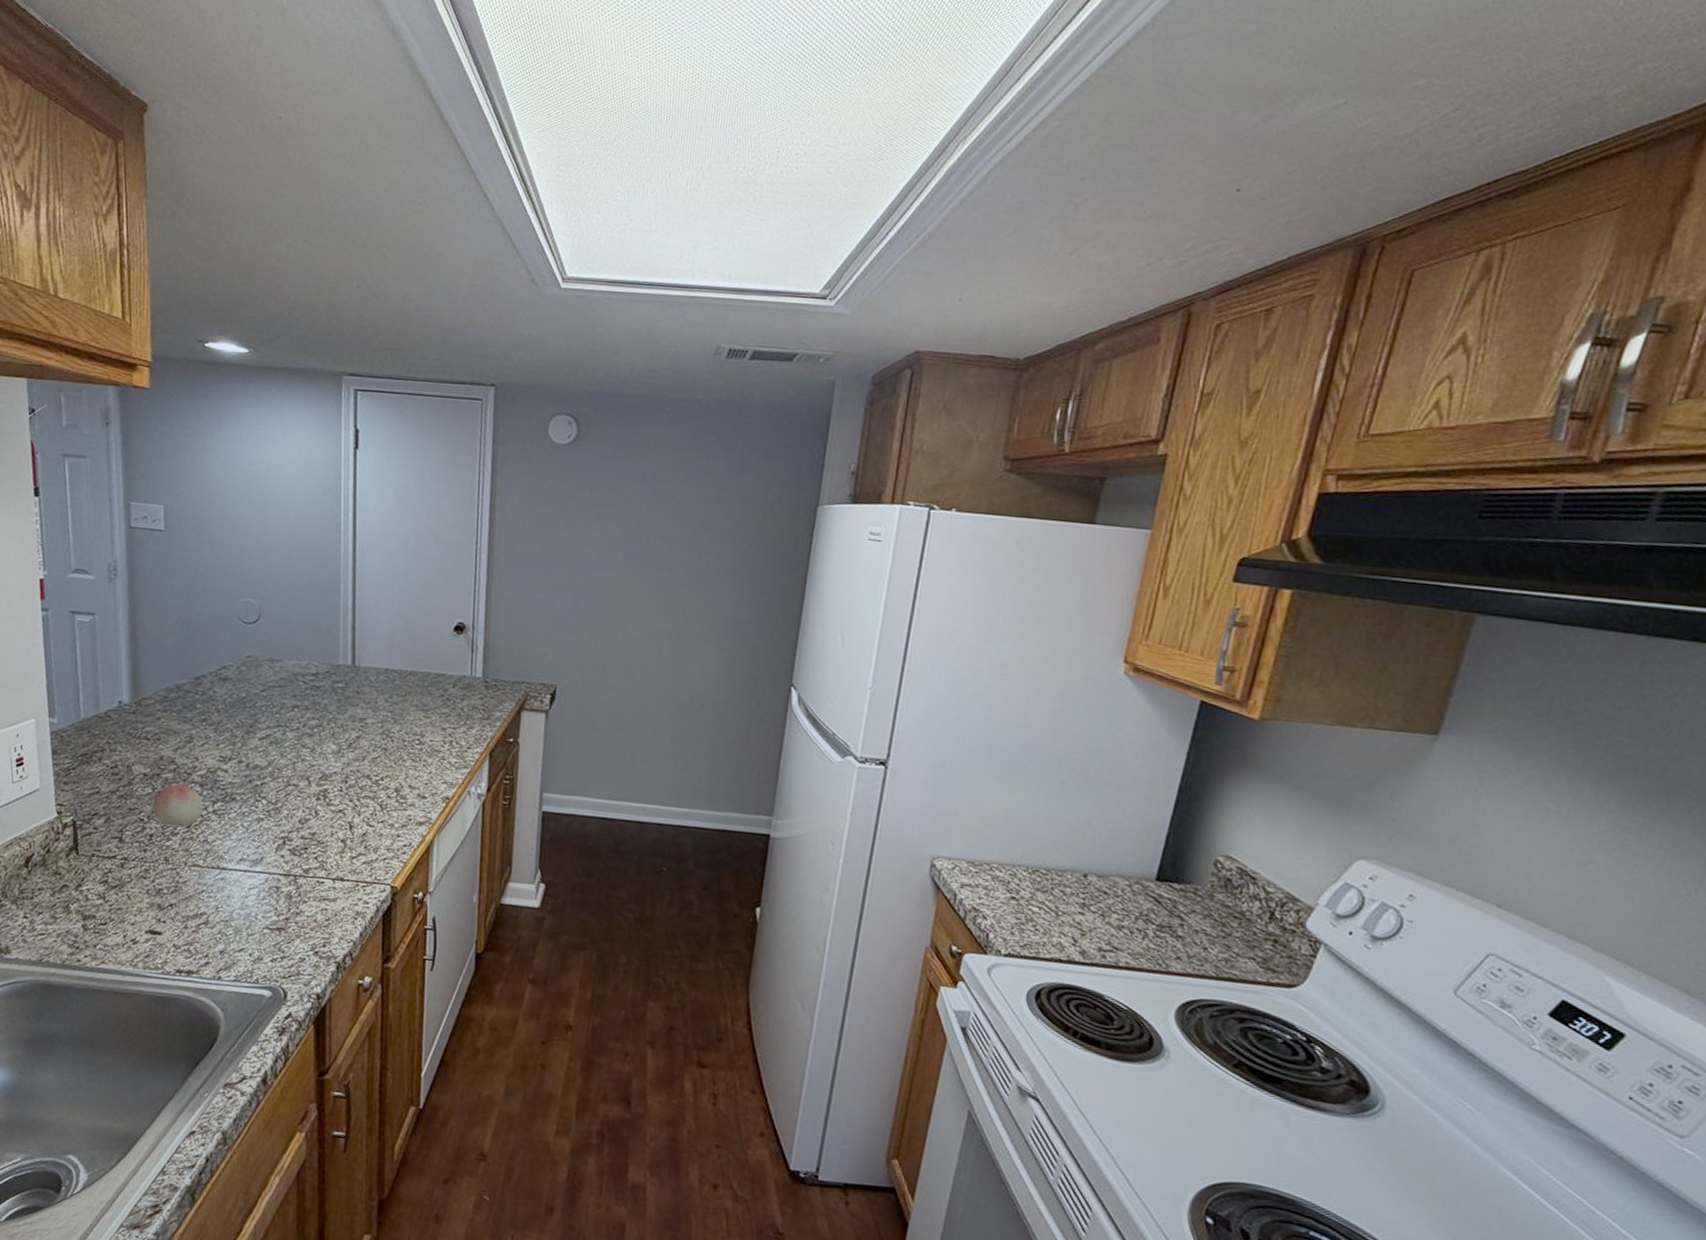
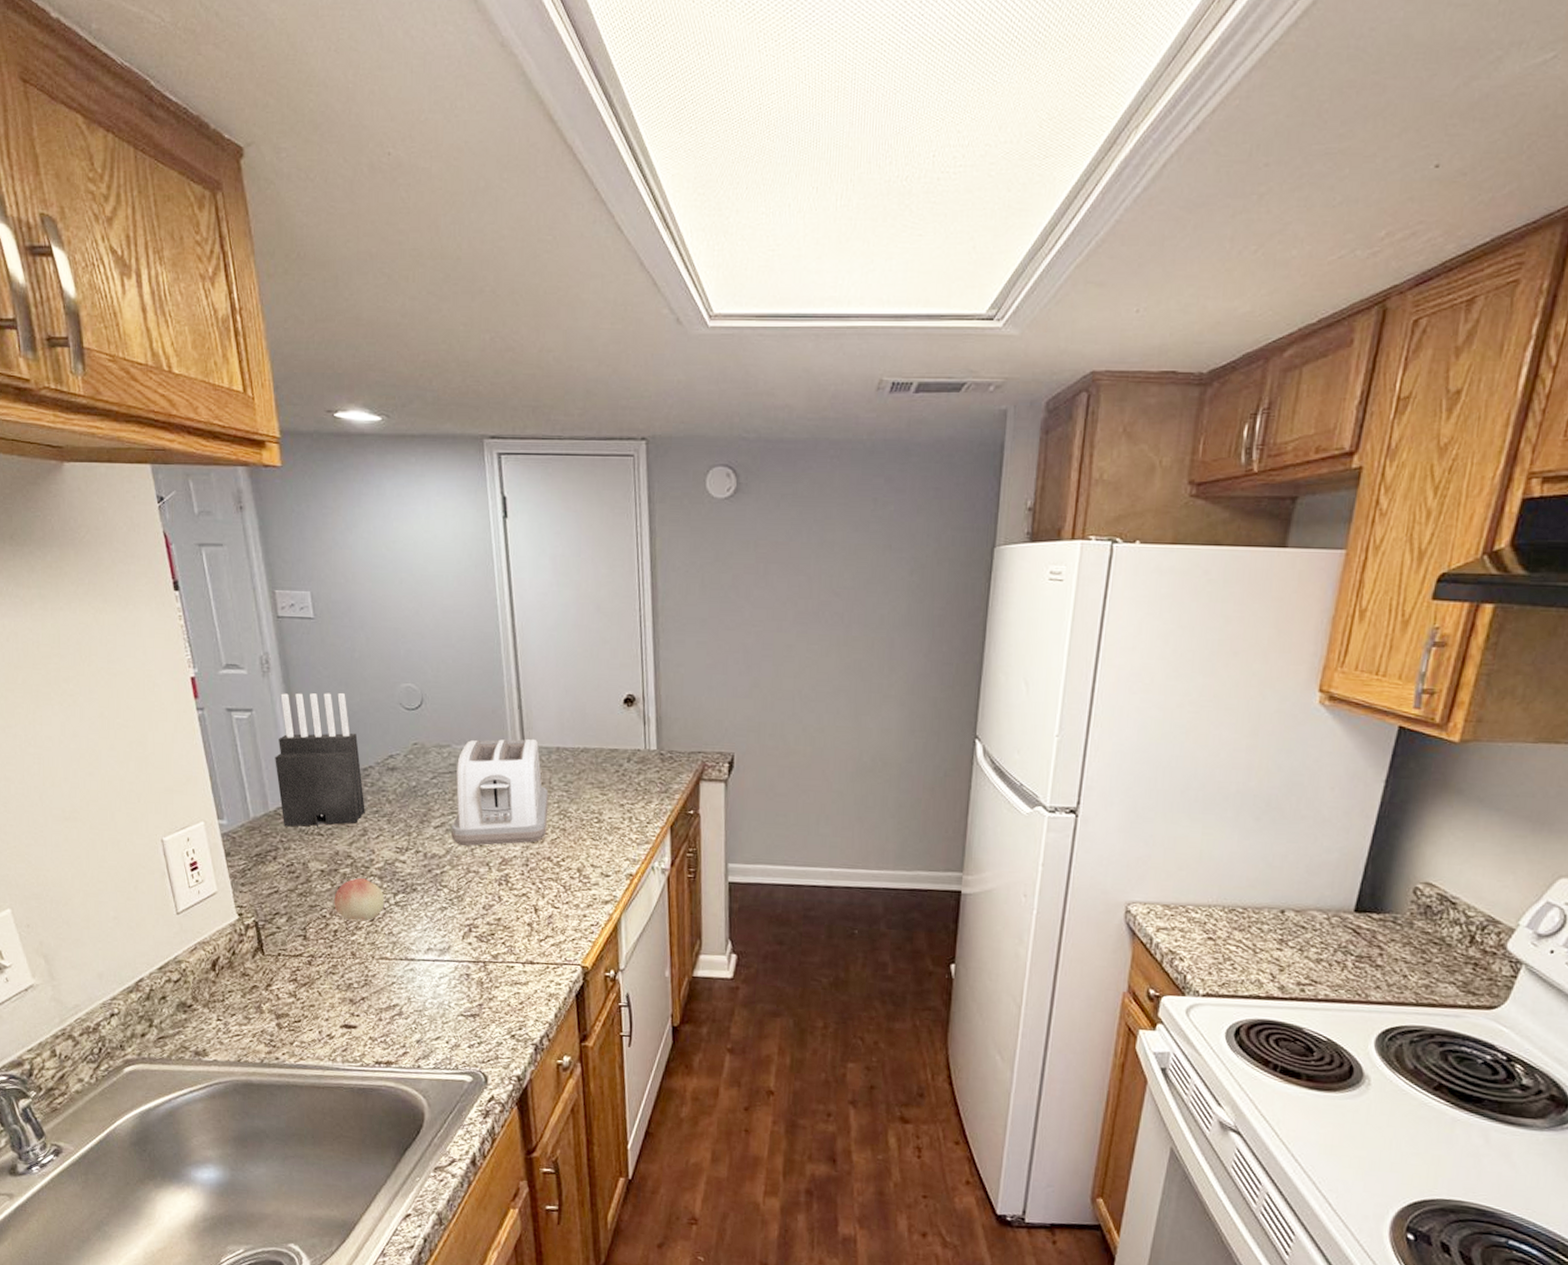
knife block: none [111,600,194,732] -> present [275,693,365,827]
toaster: none [275,656,374,760] -> present [451,738,549,846]

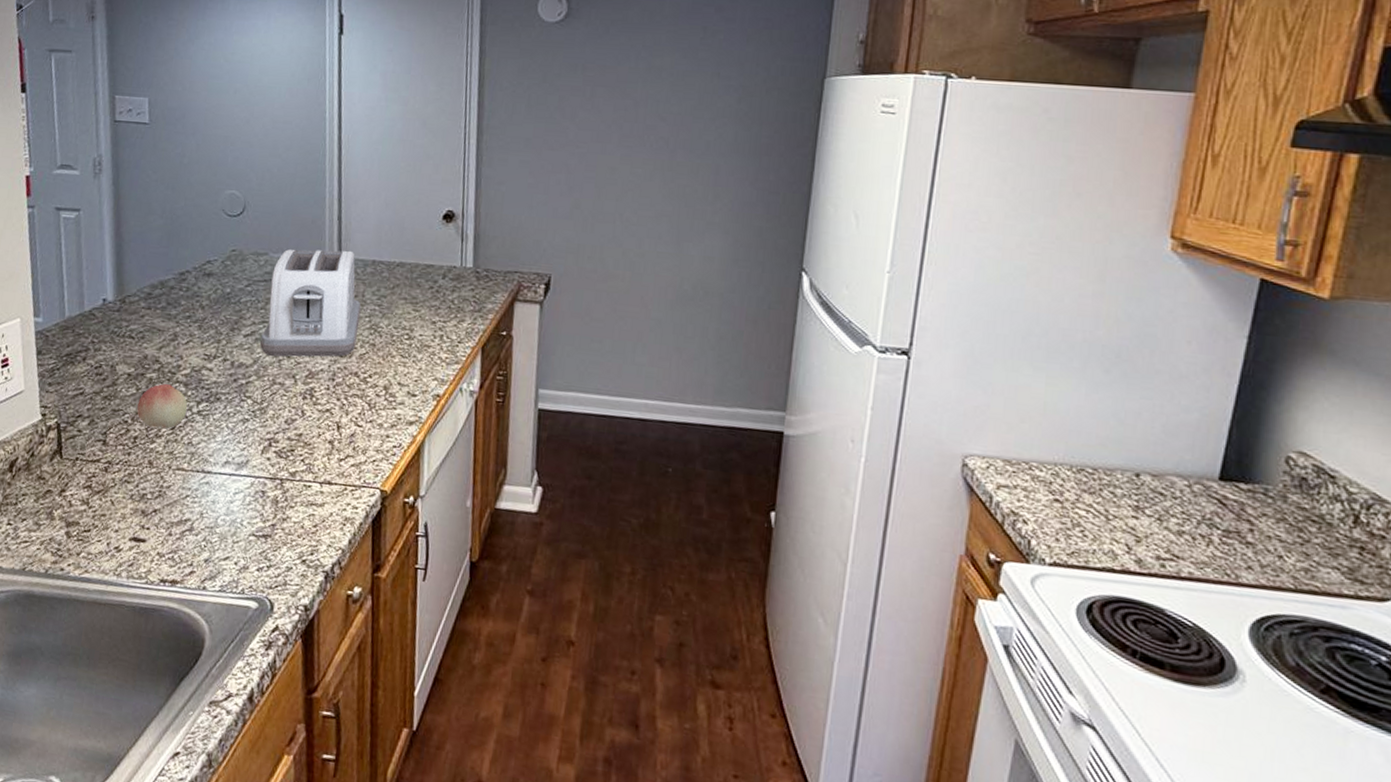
knife block: present [275,693,365,827] -> none [95,195,179,330]

